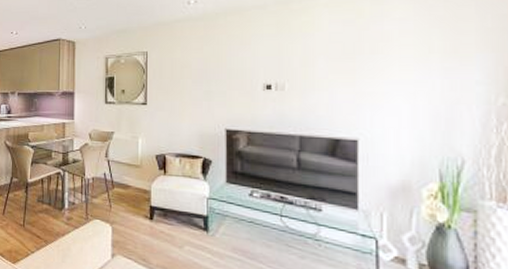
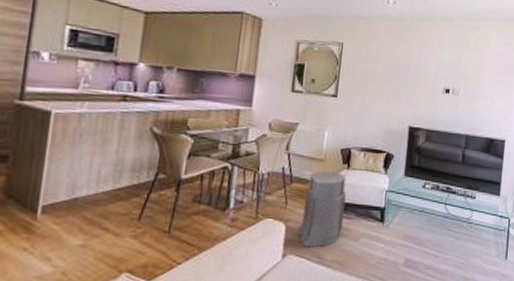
air purifier: none [123,177,165,251] -> present [298,171,346,248]

